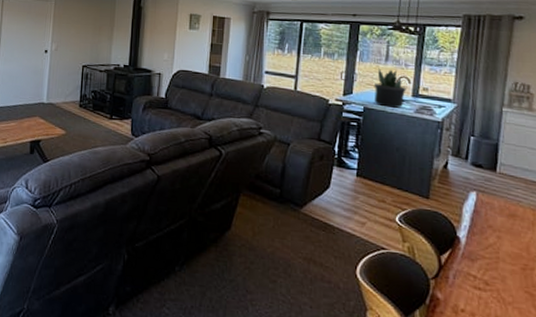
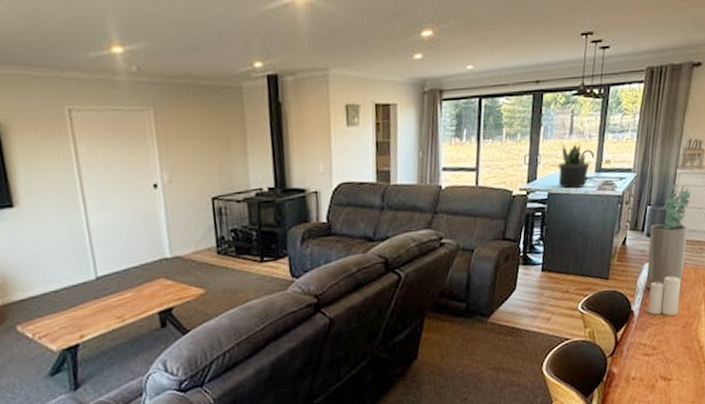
vase: none [473,115,521,229] -> present [646,178,690,291]
candle: none [473,210,516,255] -> present [645,275,681,317]

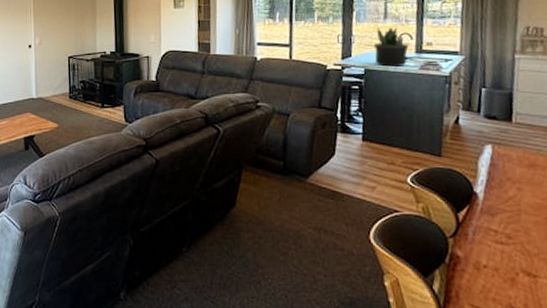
candle: present [645,275,681,317] -> none [492,160,538,205]
vase: present [646,178,690,291] -> none [488,63,539,178]

